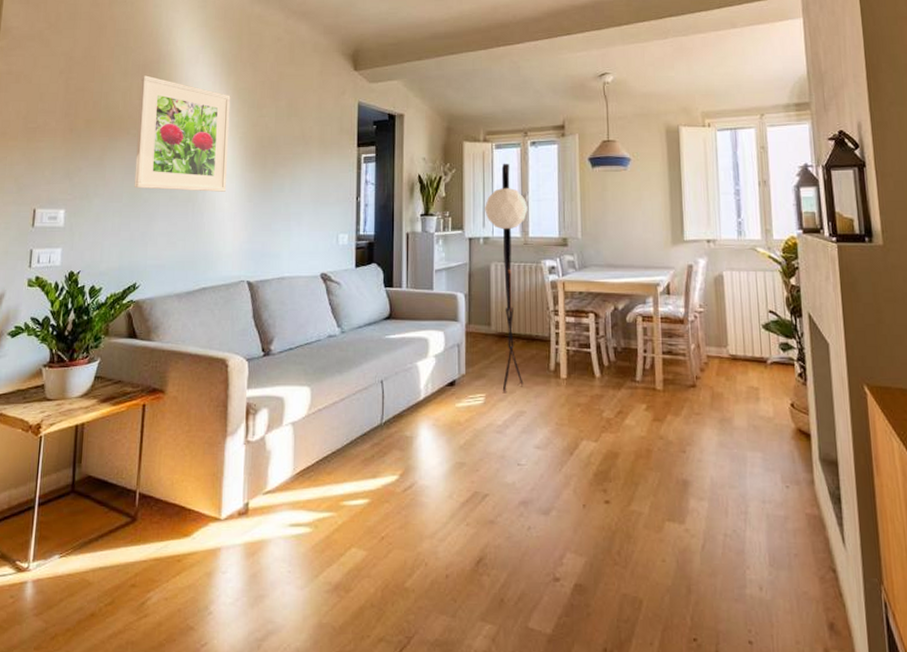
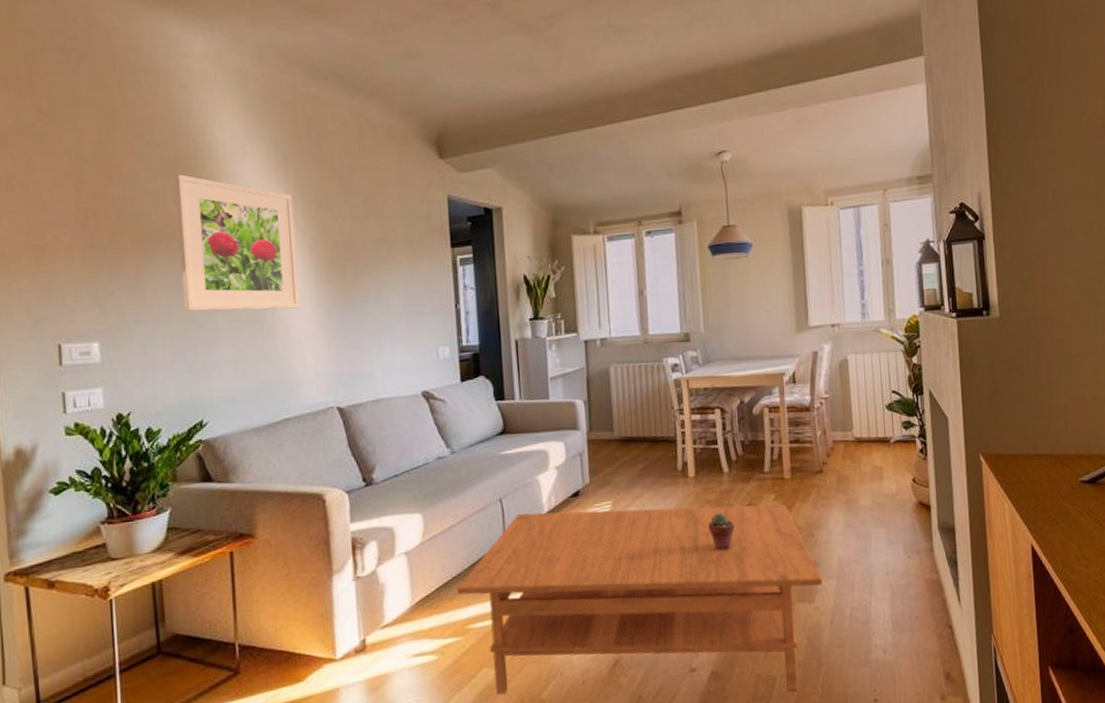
coffee table: none [335,396,695,619] -> present [457,504,823,695]
floor lamp: present [485,163,528,392] -> none [600,256,651,497]
potted succulent: none [578,417,605,457] -> present [709,513,735,551]

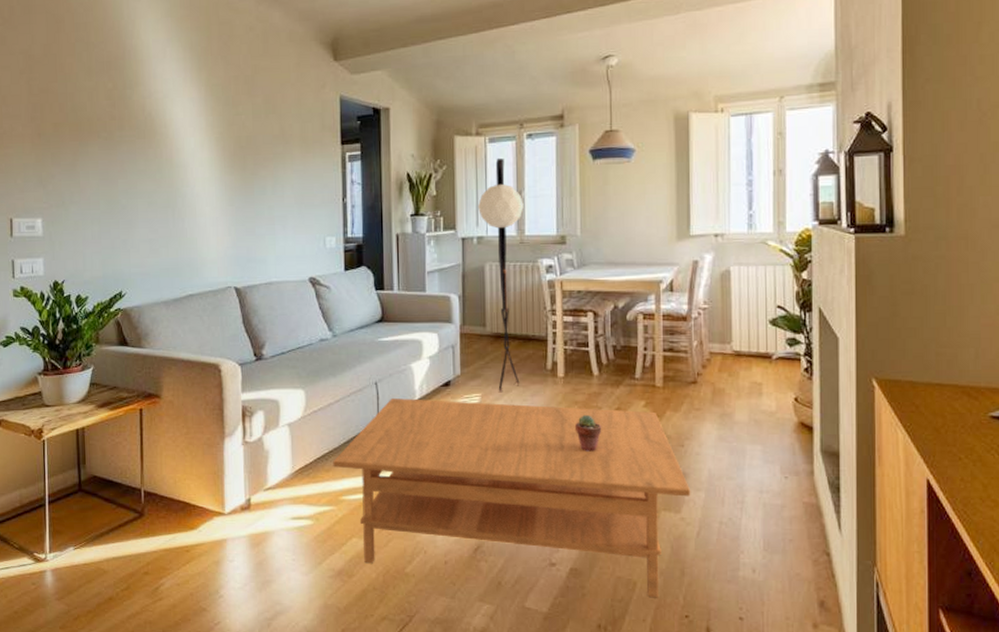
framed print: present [174,174,301,312] -> none [106,73,207,197]
floor lamp: none [600,256,651,497] -> present [478,158,524,392]

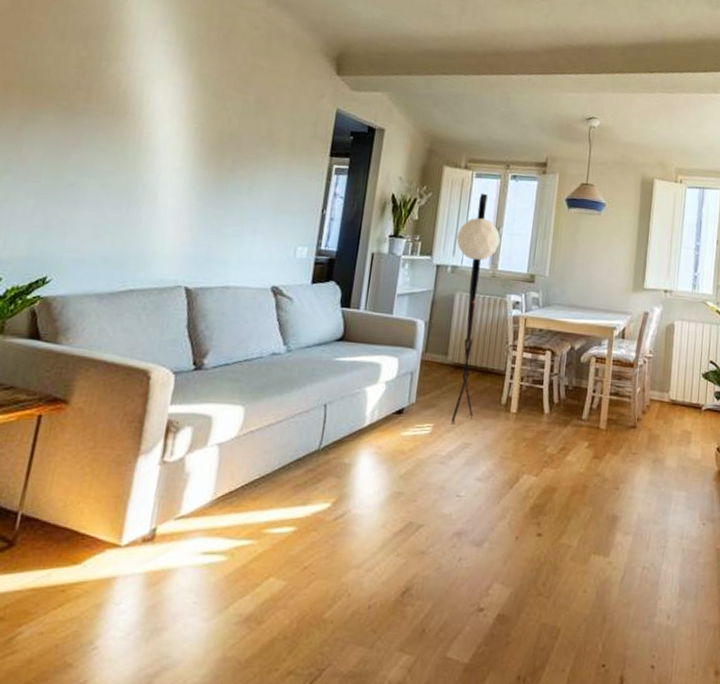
coffee table: present [333,397,691,598] -> none [262,422,621,646]
potted succulent: present [576,414,602,451] -> none [521,452,546,491]

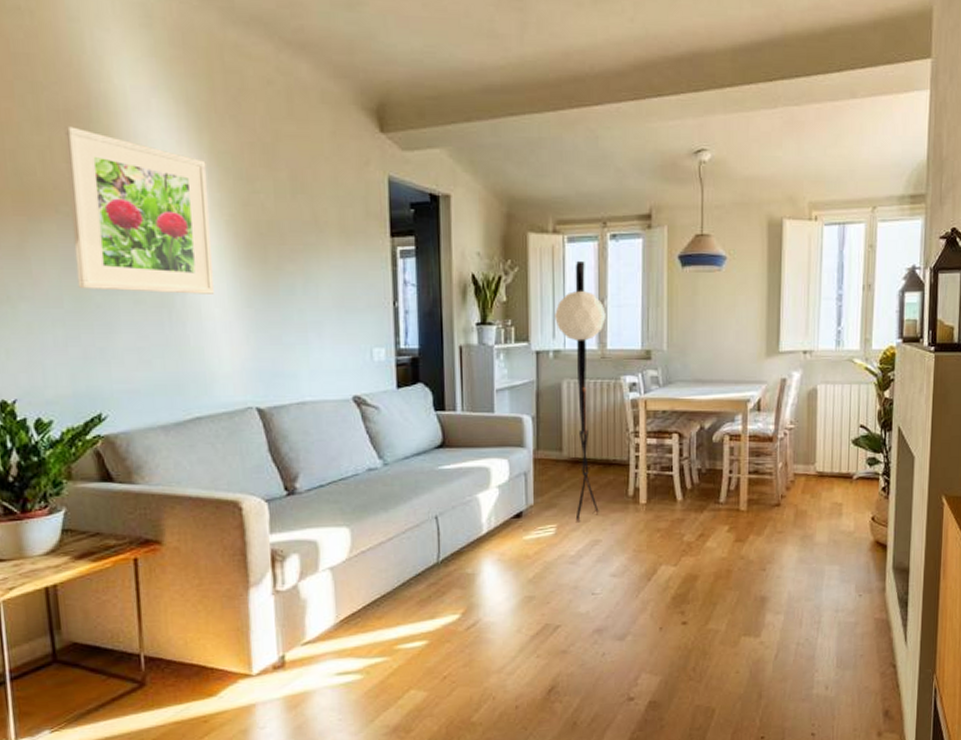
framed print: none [57,41,191,186] -> present [63,126,215,294]

